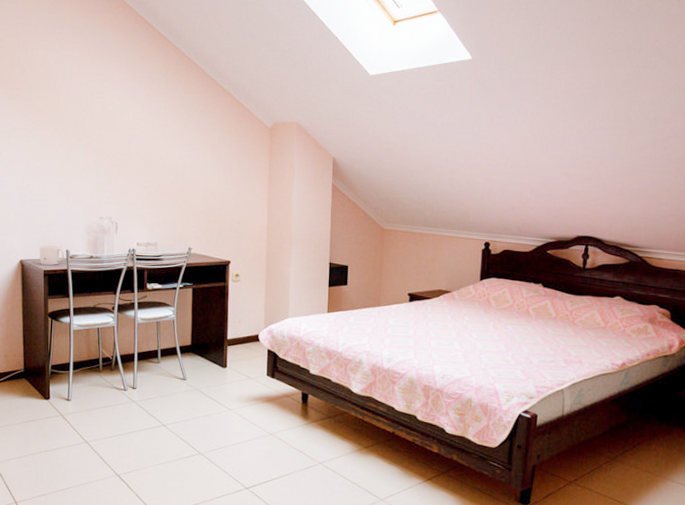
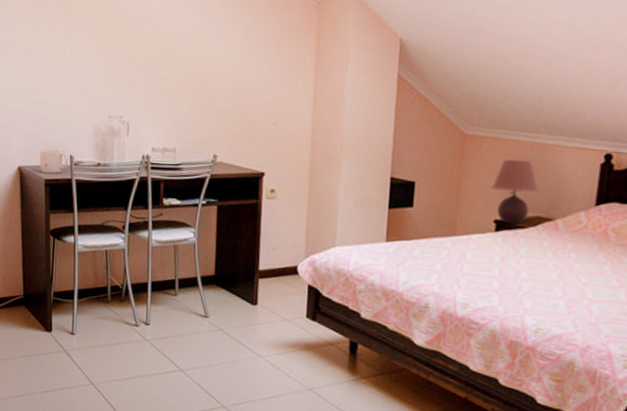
table lamp: none [404,247,441,295] -> present [490,159,541,223]

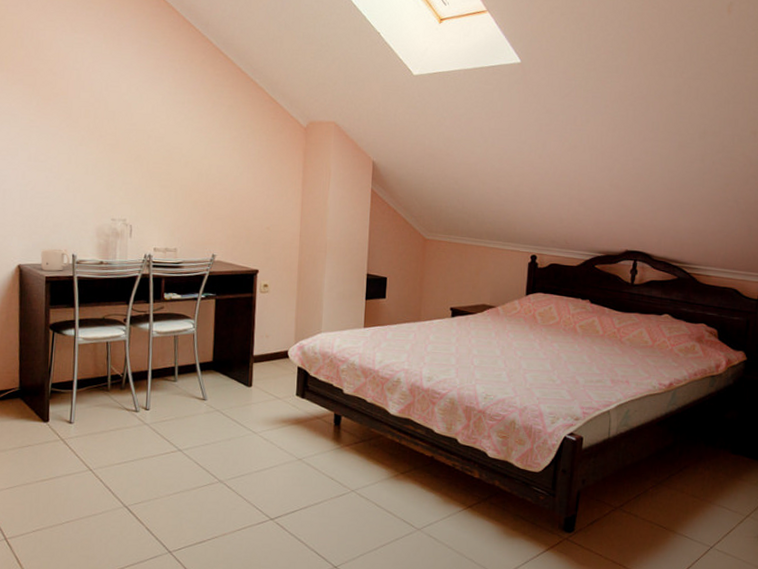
table lamp: present [490,159,541,223] -> none [446,259,485,310]

